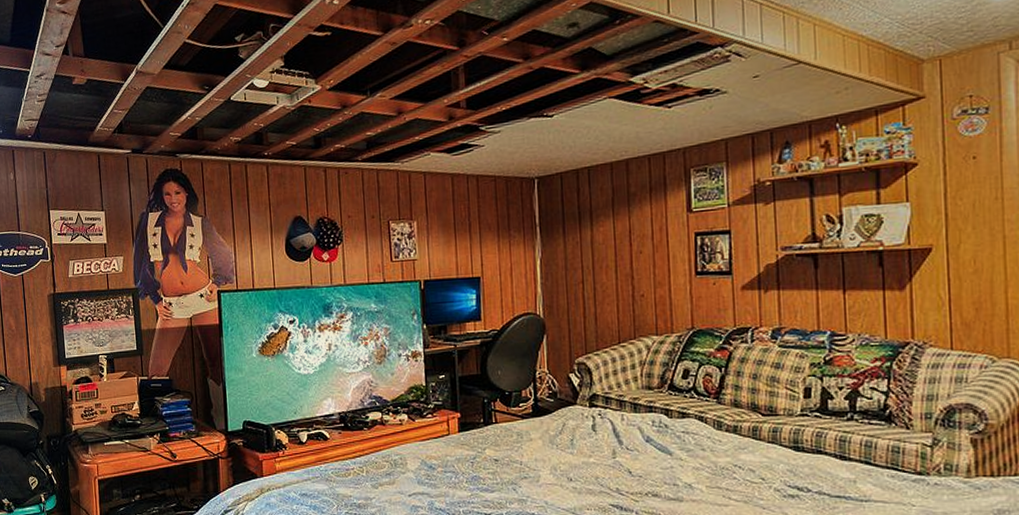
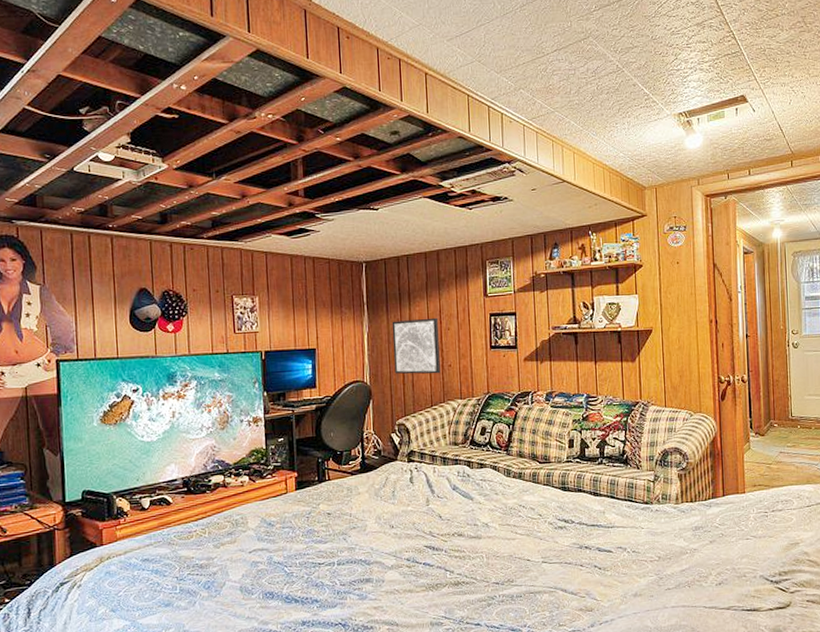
wall art: none [569,239,631,306] -> present [392,317,441,375]

